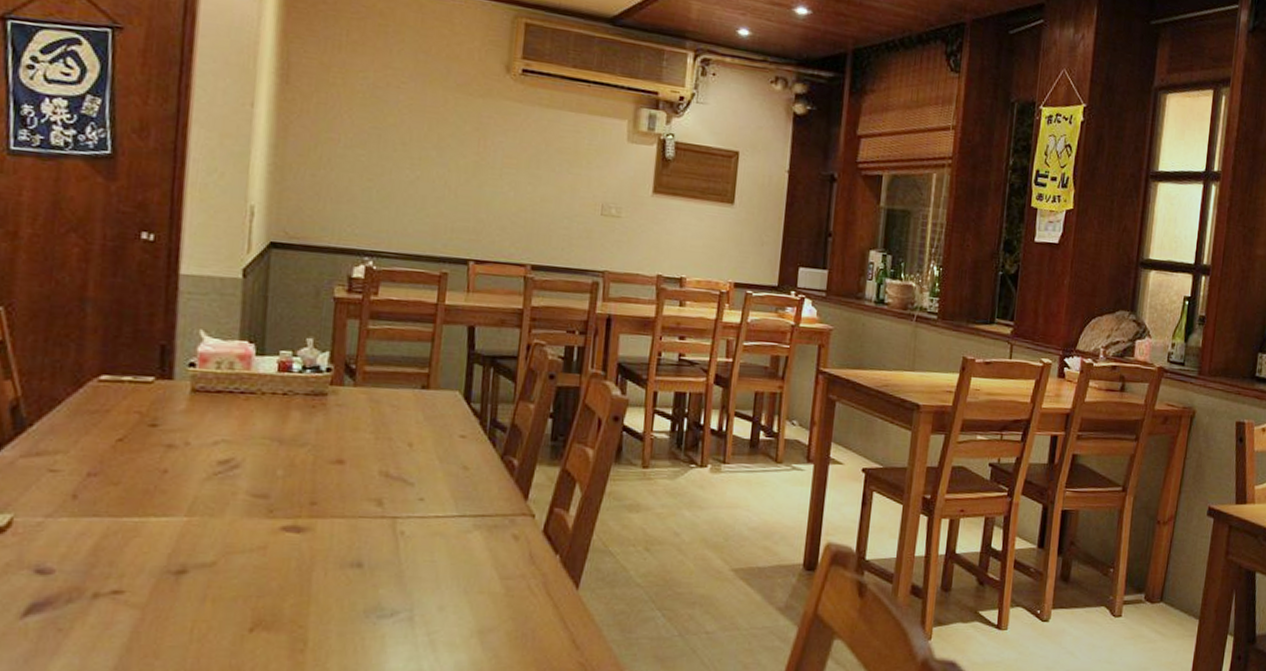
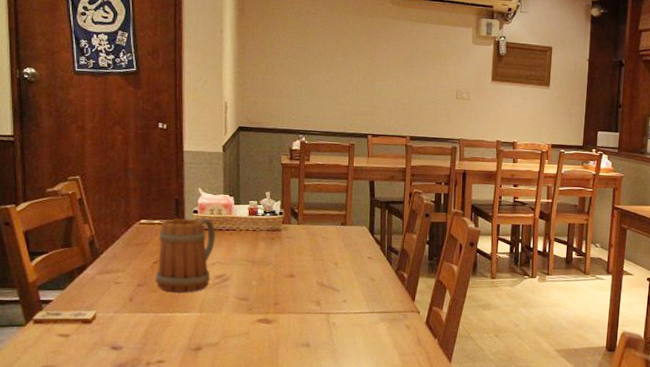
beer mug: none [118,374,223,486] -> present [156,218,215,293]

